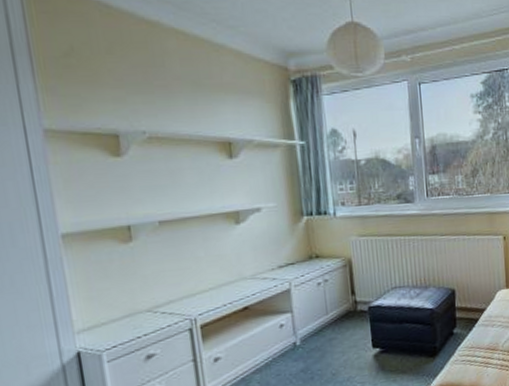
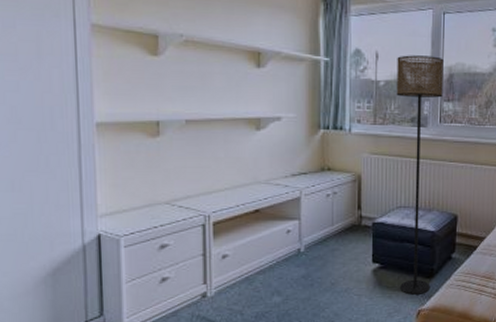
floor lamp: none [375,129,435,376] -> present [396,55,444,295]

